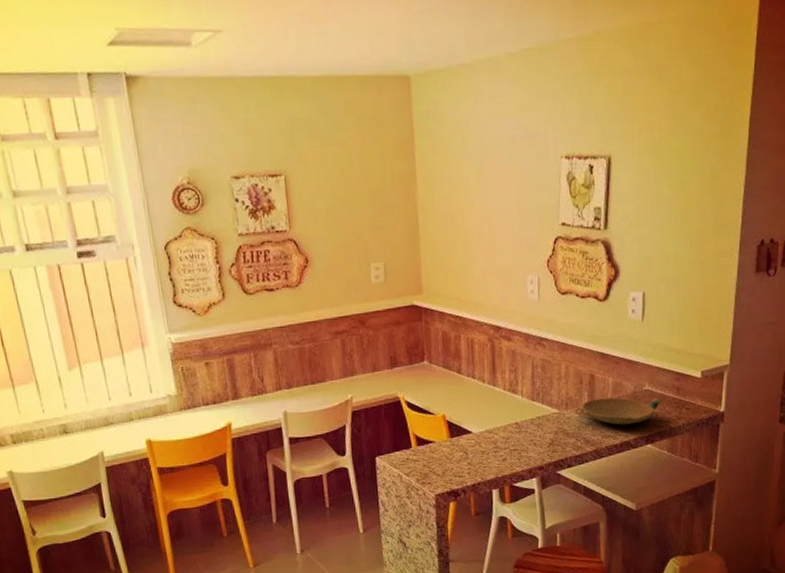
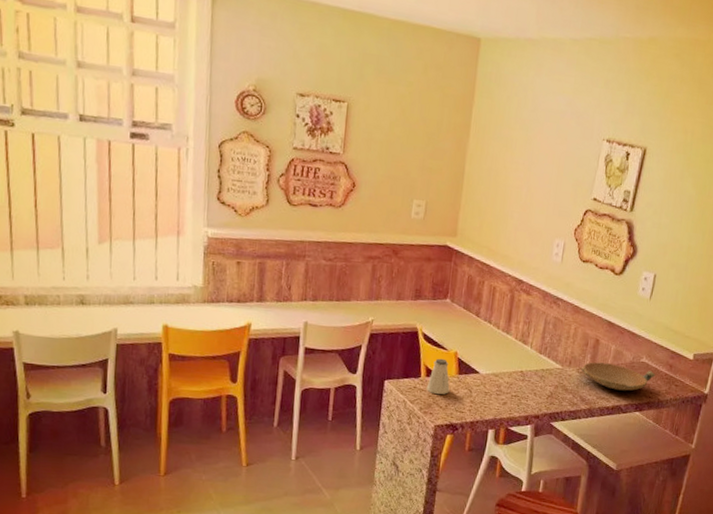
saltshaker: none [419,424,444,463] -> present [426,358,450,395]

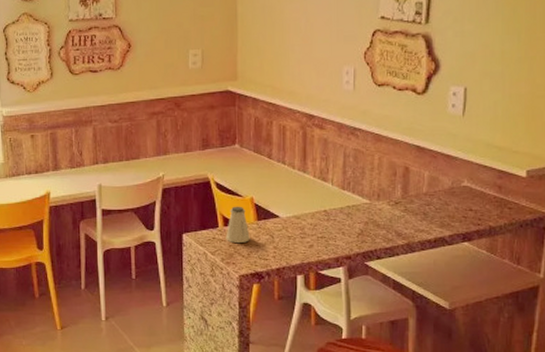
bowl: present [580,362,656,391] -> none [391,192,482,221]

